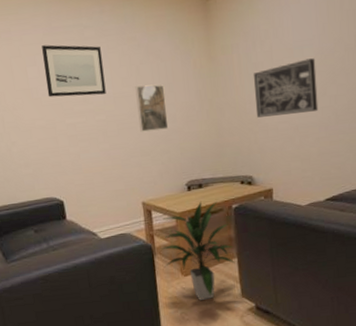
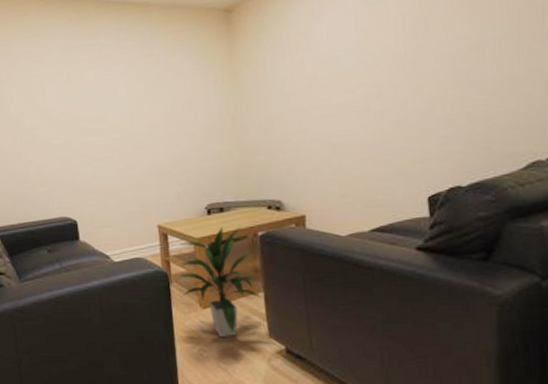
wall art: present [42,44,106,98] -> none [60,64,122,116]
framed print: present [135,84,169,132] -> none [152,102,187,151]
wall art: present [254,58,319,118] -> none [282,69,361,136]

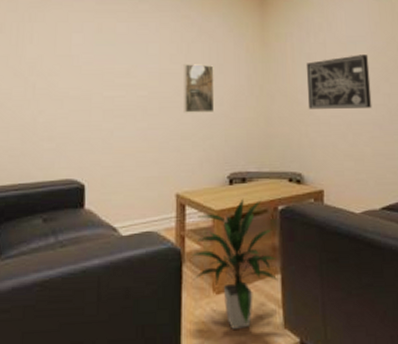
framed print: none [152,102,187,151] -> present [183,64,215,113]
wall art: none [282,69,361,136] -> present [307,55,372,109]

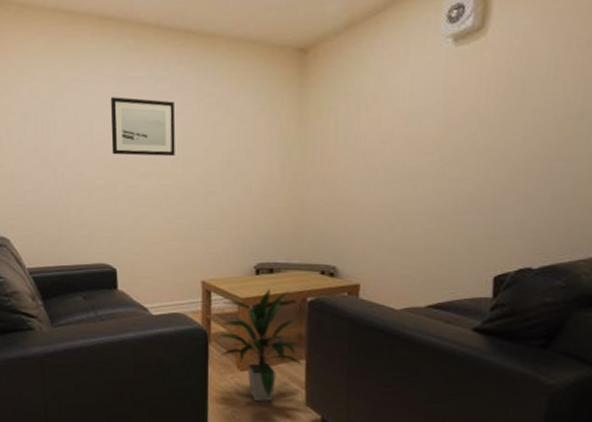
wall art: none [89,14,153,70] -> present [110,97,175,157]
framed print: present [183,64,215,113] -> none [208,149,242,202]
wall art: present [307,55,372,109] -> none [351,130,437,198]

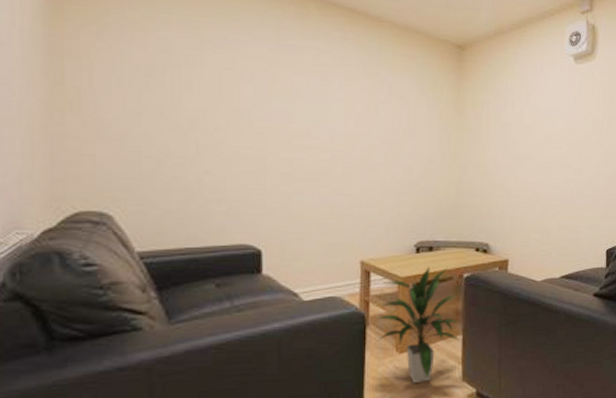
wall art: present [110,97,175,157] -> none [262,62,336,132]

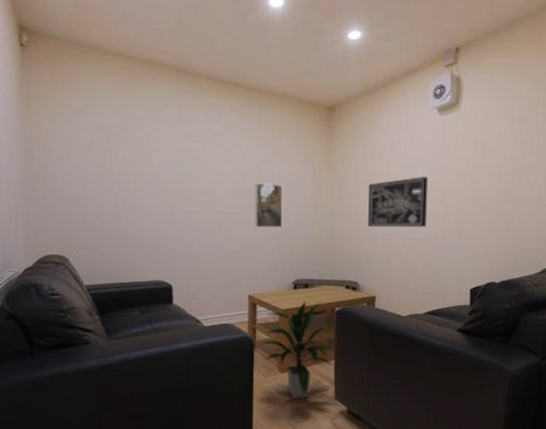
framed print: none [370,127,404,180] -> present [255,183,283,228]
wall art: none [501,128,564,182] -> present [368,177,429,227]

